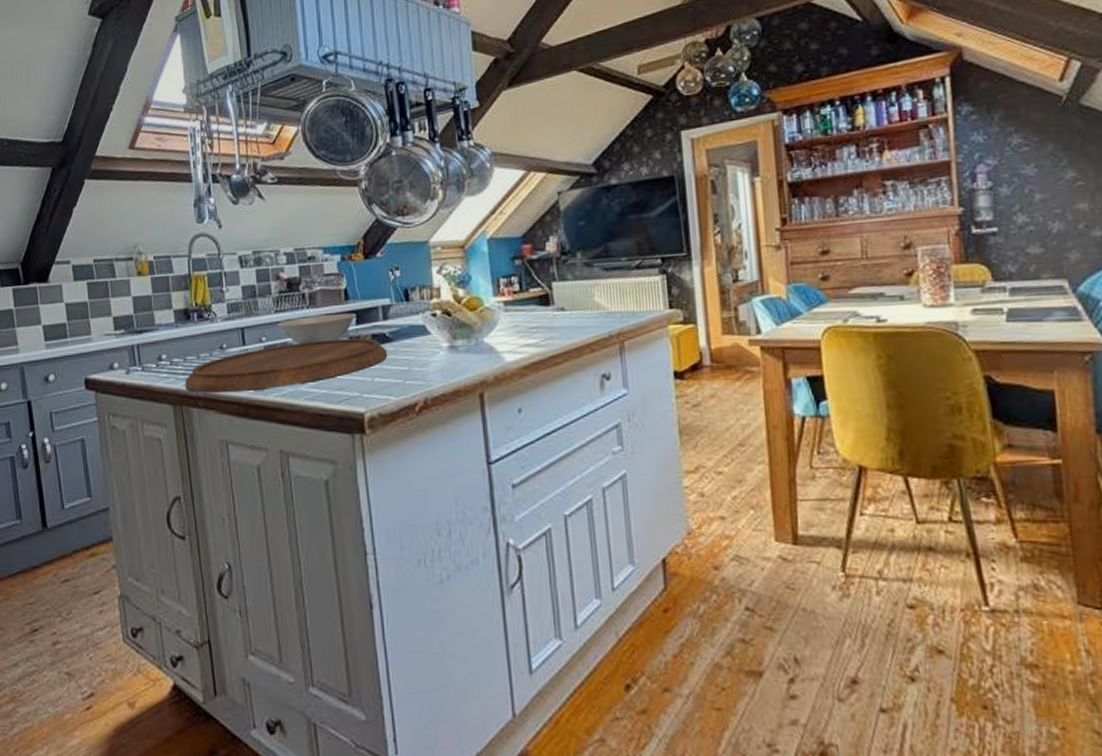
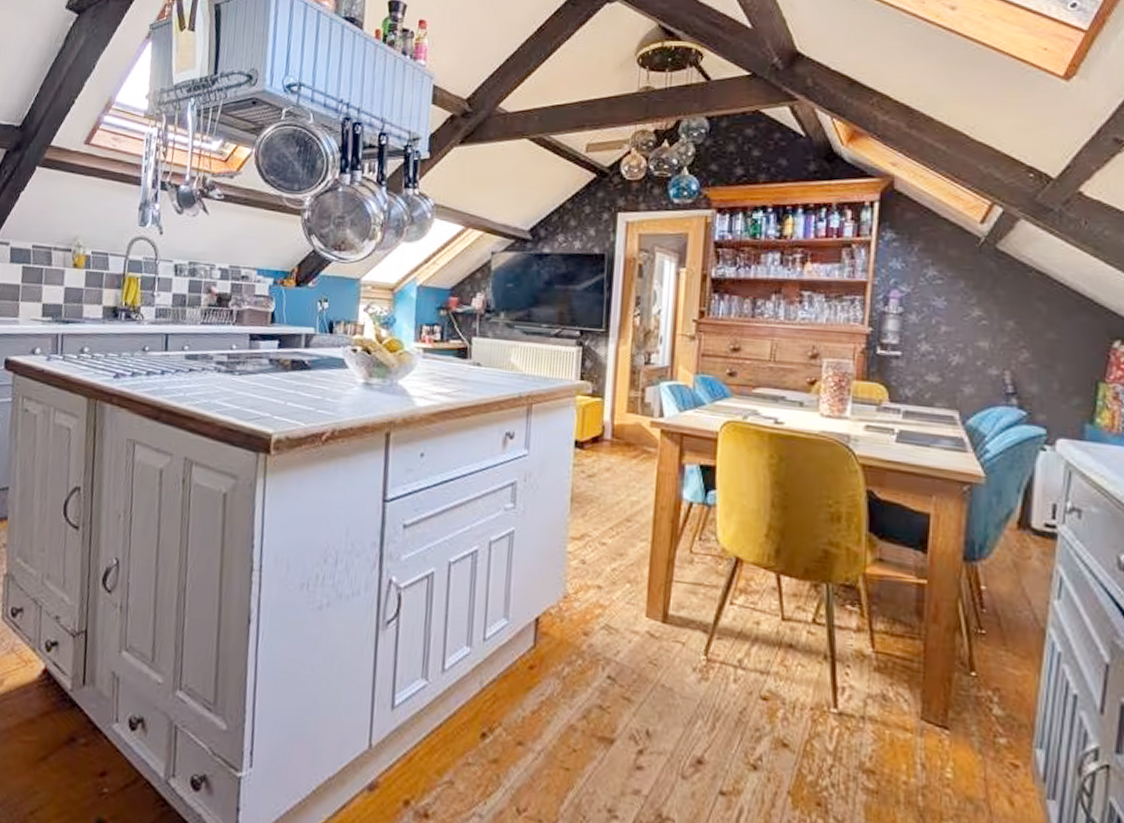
cutting board: present [185,338,388,394] -> none [102,356,304,398]
bowl: present [278,312,357,344] -> none [202,332,280,360]

